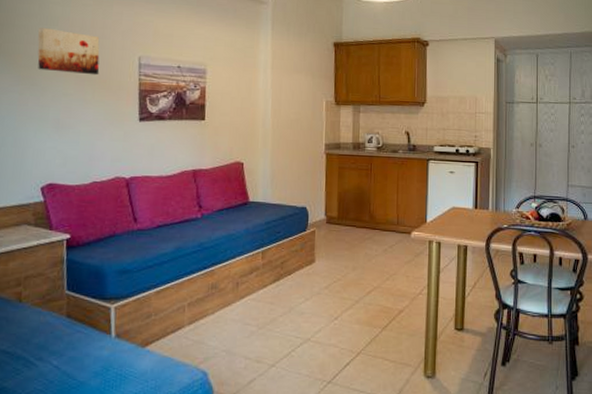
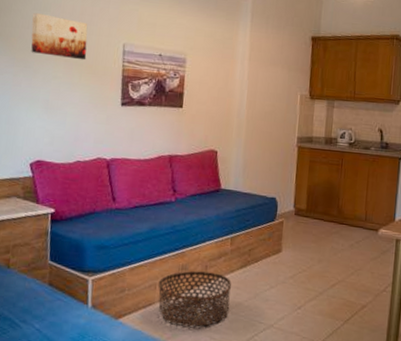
basket: none [187,289,266,348] -> present [158,270,232,327]

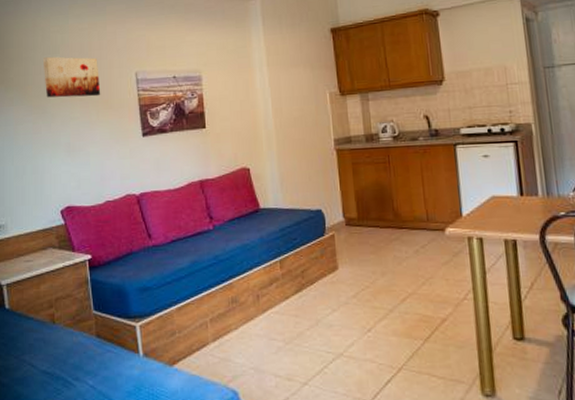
basket: present [158,270,232,327] -> none [209,302,291,366]

